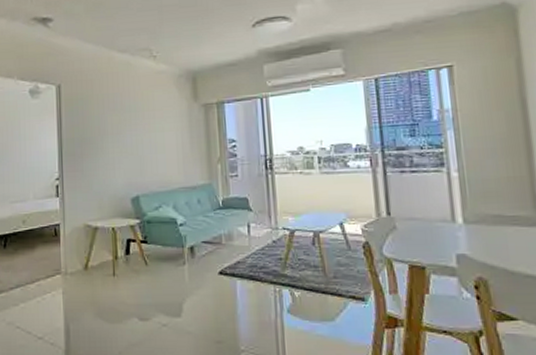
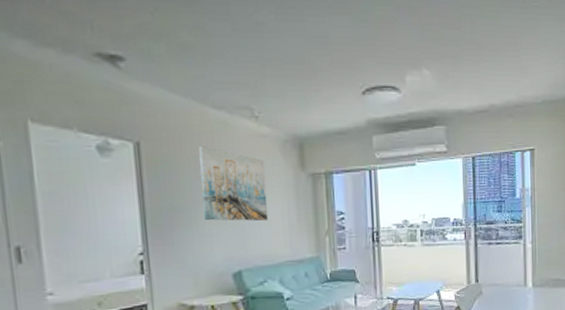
wall art: none [106,85,164,150] -> present [199,146,269,222]

